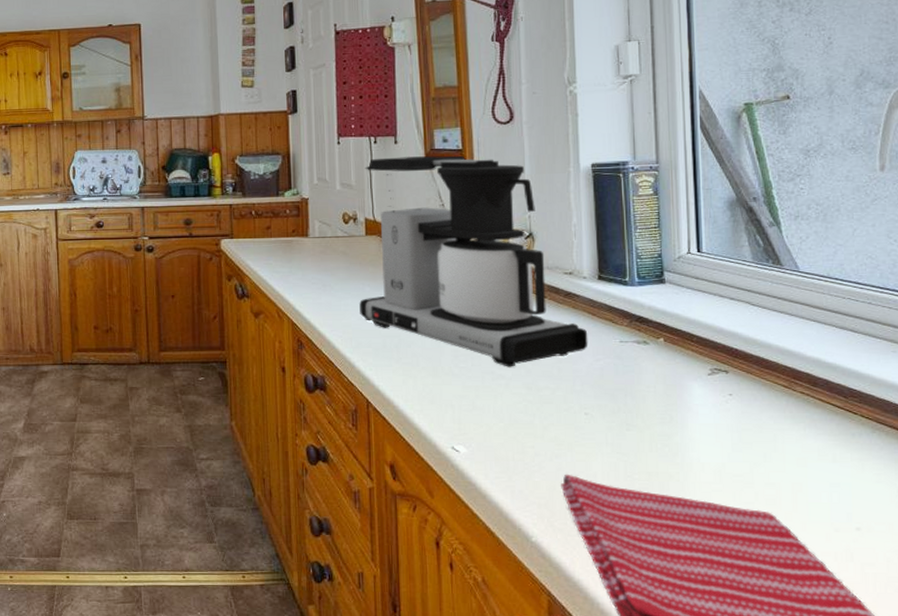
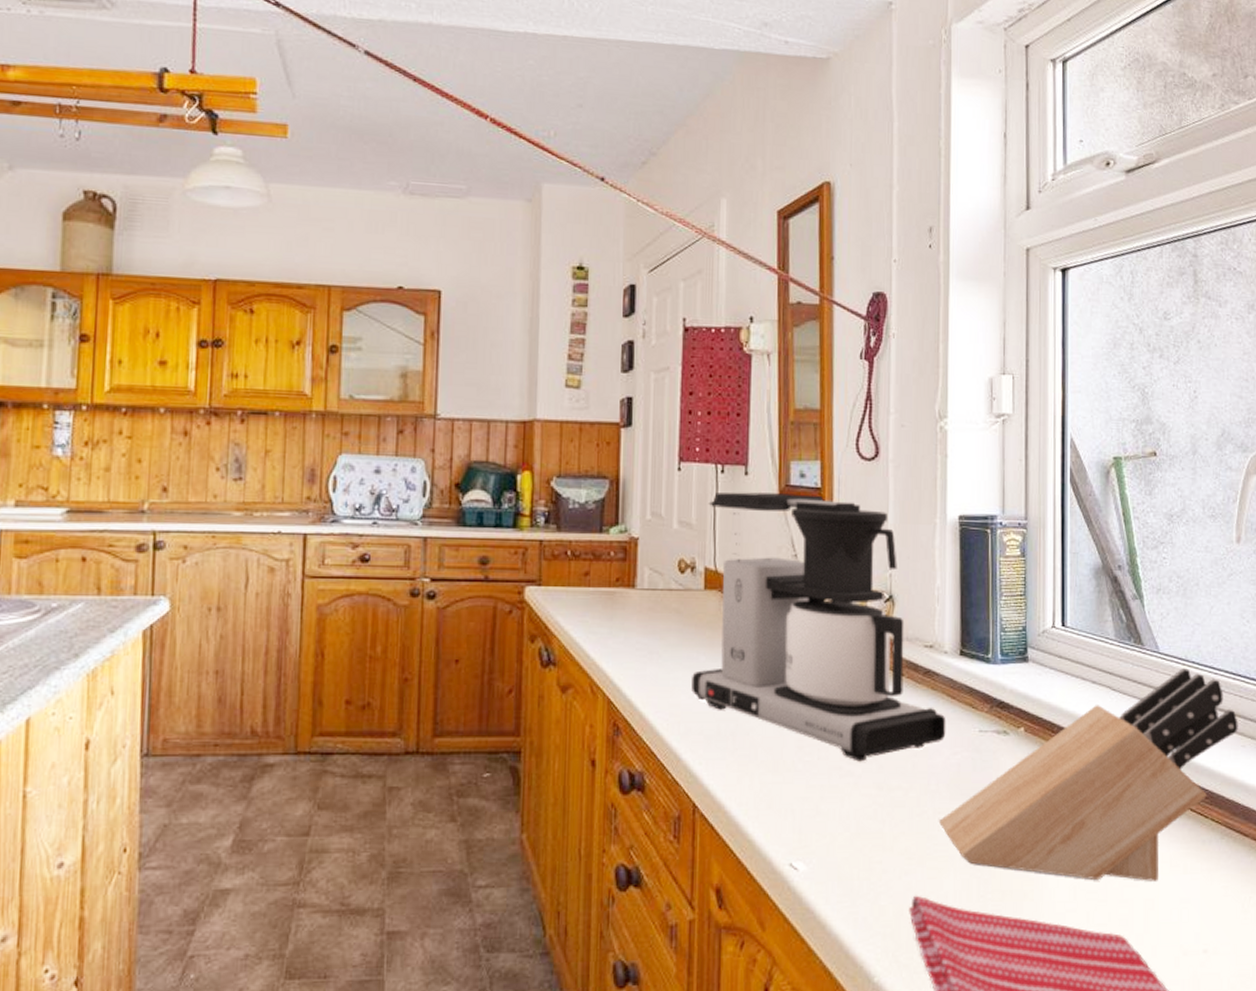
knife block: none [585,284,888,468] -> present [939,668,1238,881]

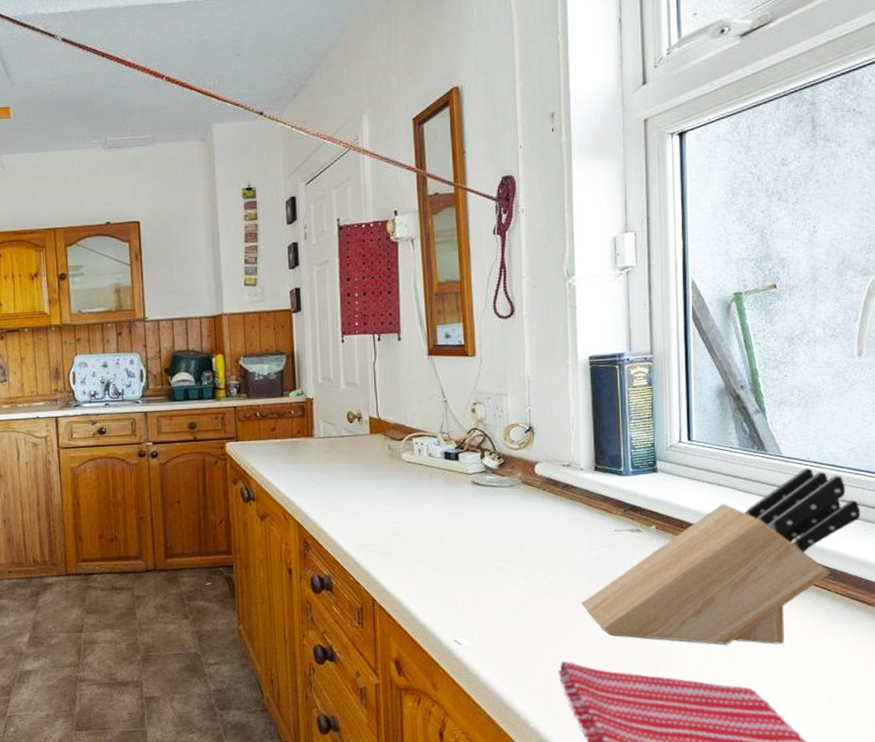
coffee maker: present [691,492,946,762] -> none [364,351,585,560]

